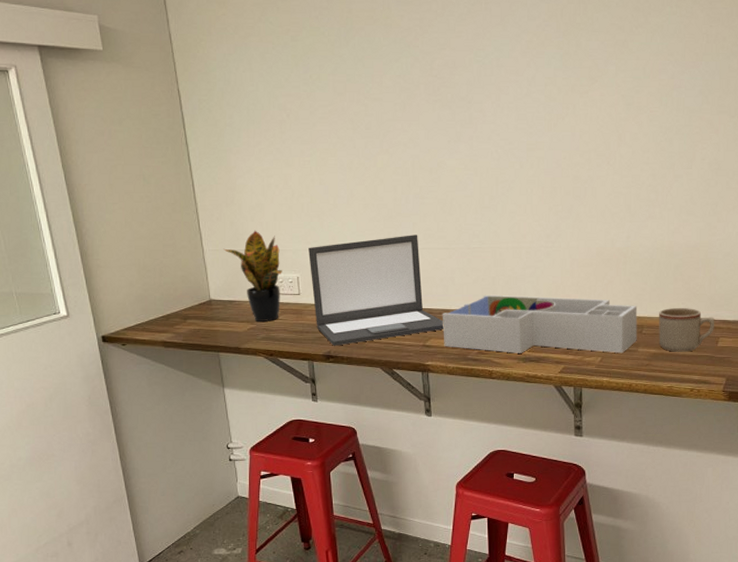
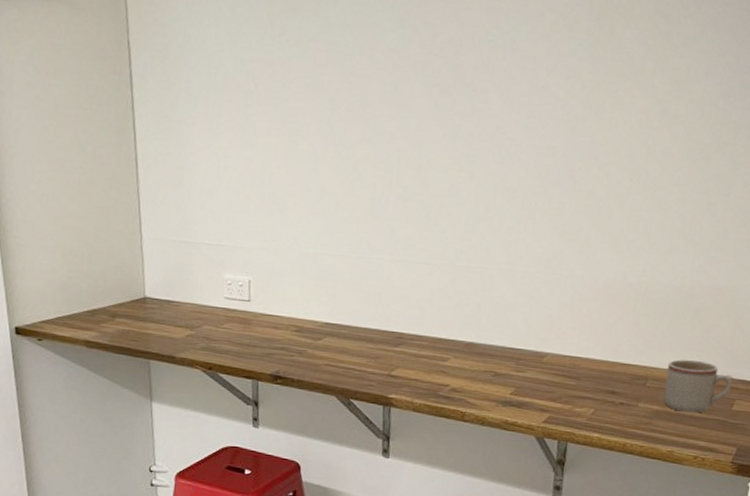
potted plant: present [223,230,282,322] -> none [165,219,232,329]
laptop: present [308,235,444,346] -> none [264,243,415,366]
desk organizer: present [442,294,638,354] -> none [412,322,644,407]

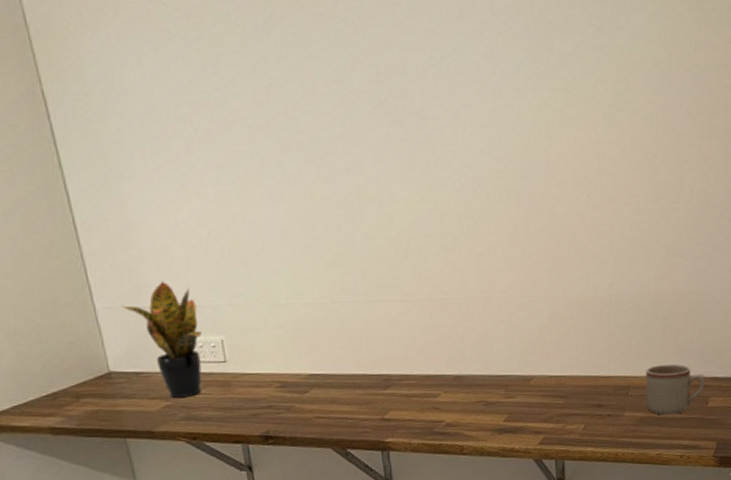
potted plant: none [165,219,232,329] -> present [122,281,202,398]

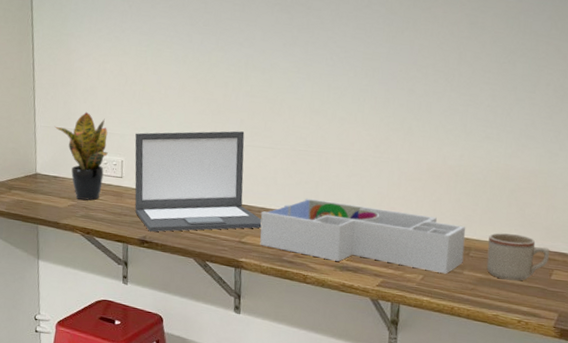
laptop: none [233,284,405,424] -> present [134,131,262,232]
desk organizer: none [402,355,623,424] -> present [260,198,466,274]

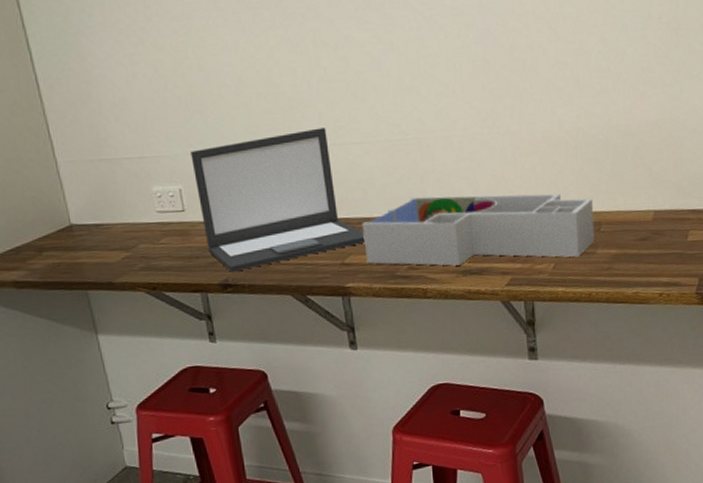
potted plant: present [54,111,108,200] -> none [82,133,161,248]
mug: present [486,233,549,281] -> none [618,197,683,251]

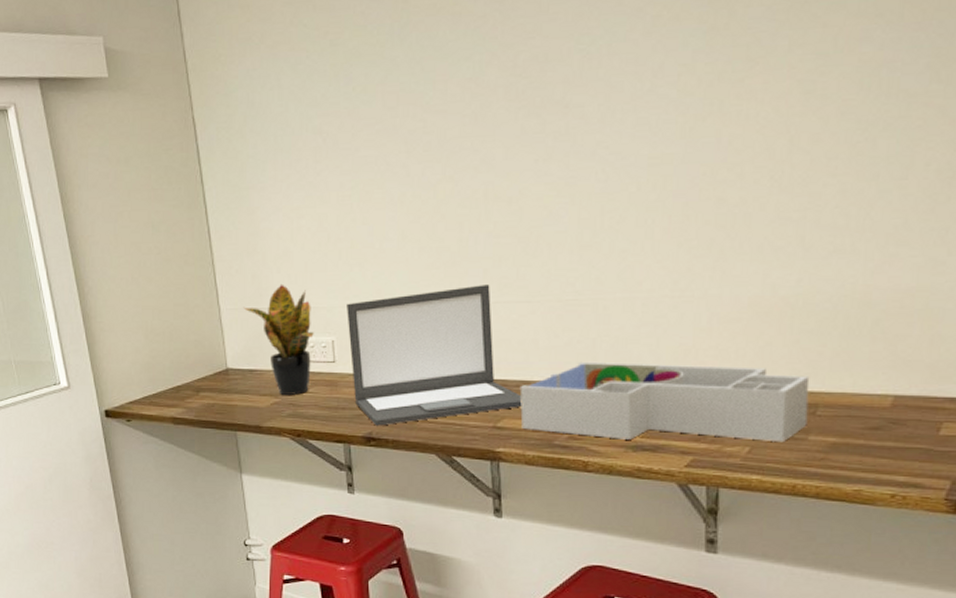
potted plant: none [82,133,161,248] -> present [243,283,314,395]

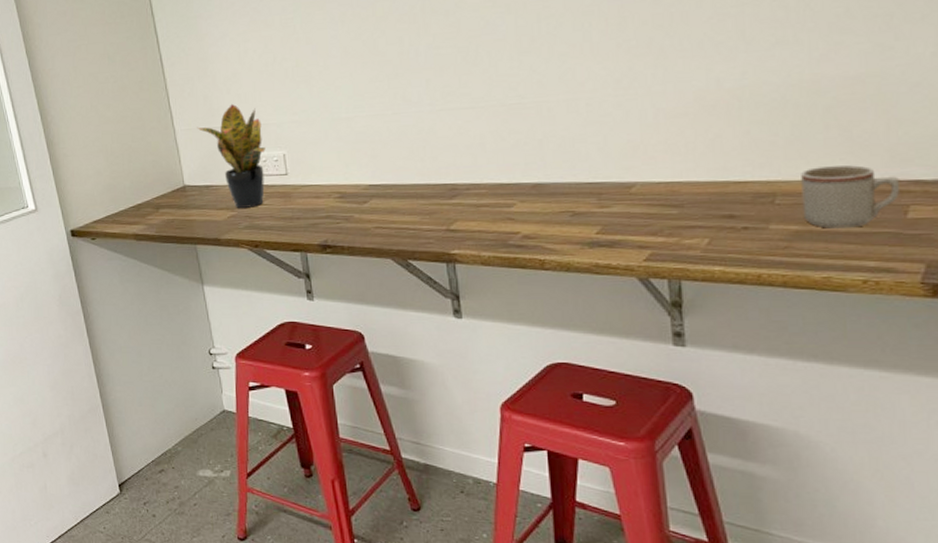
laptop: present [347,285,522,426] -> none [295,94,474,234]
desk organizer: present [519,361,810,443] -> none [470,160,767,237]
mug: none [841,380,936,442] -> present [801,165,899,229]

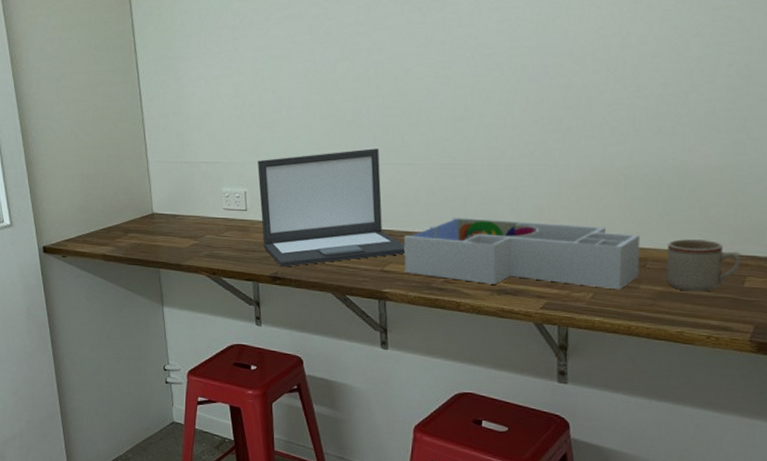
potted plant: present [197,103,266,208] -> none [168,141,229,238]
laptop: none [295,94,474,234] -> present [258,148,406,267]
desk organizer: none [470,160,767,237] -> present [403,216,641,290]

